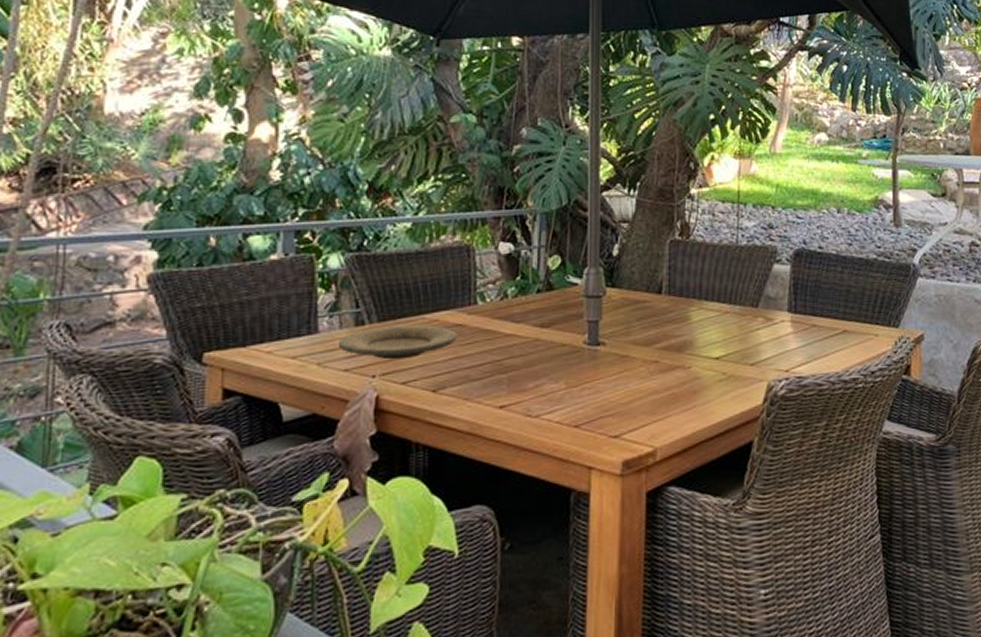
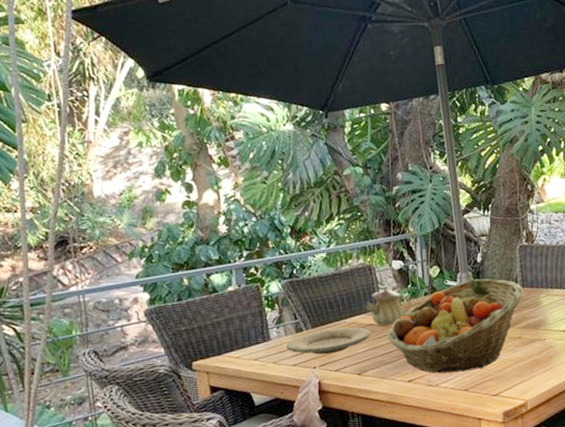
teapot: none [455,272,518,328] -> present [365,284,412,326]
fruit basket: none [480,277,669,401] -> present [388,278,524,374]

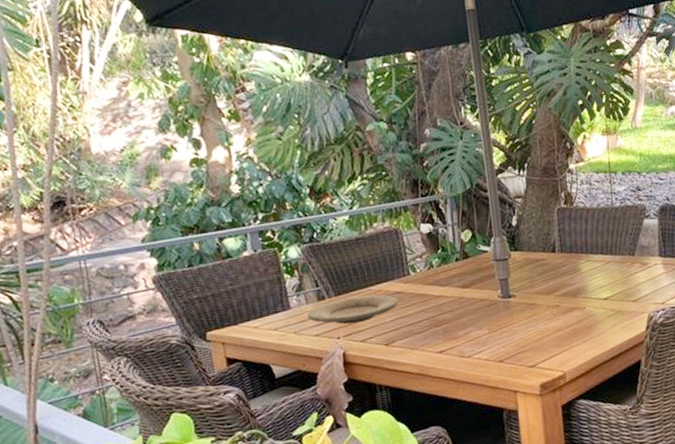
teapot: present [365,284,412,326] -> none [392,249,442,294]
fruit basket: present [388,278,524,374] -> none [417,243,562,344]

